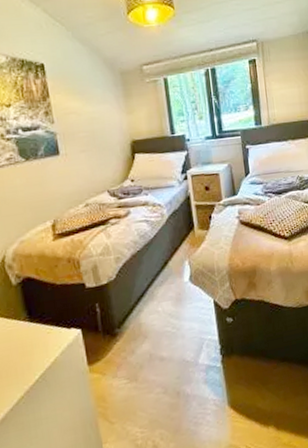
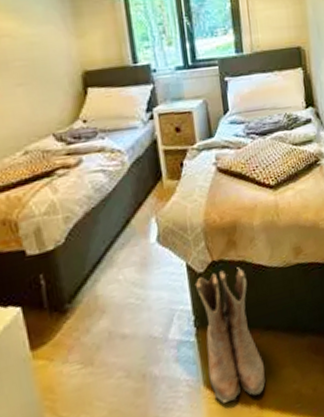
boots: none [221,305,282,423] -> present [194,267,266,404]

